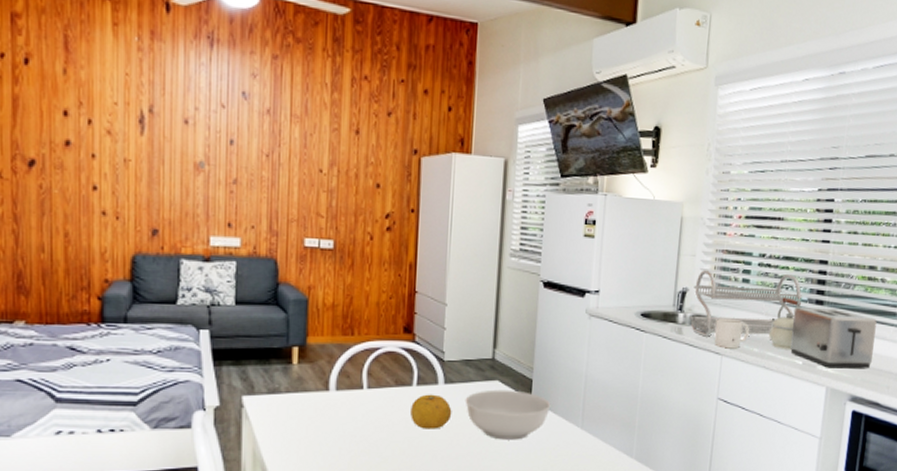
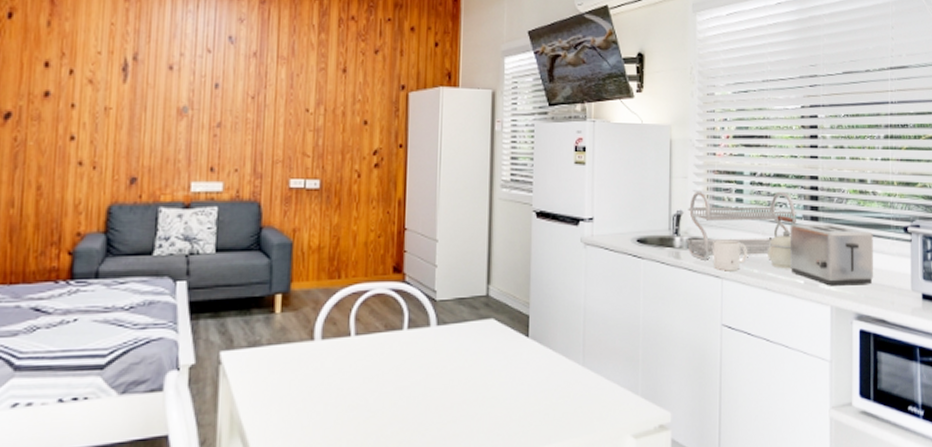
fruit: present [410,394,452,429] -> none [401,337,446,377]
bowl: present [465,389,551,440] -> none [459,328,550,384]

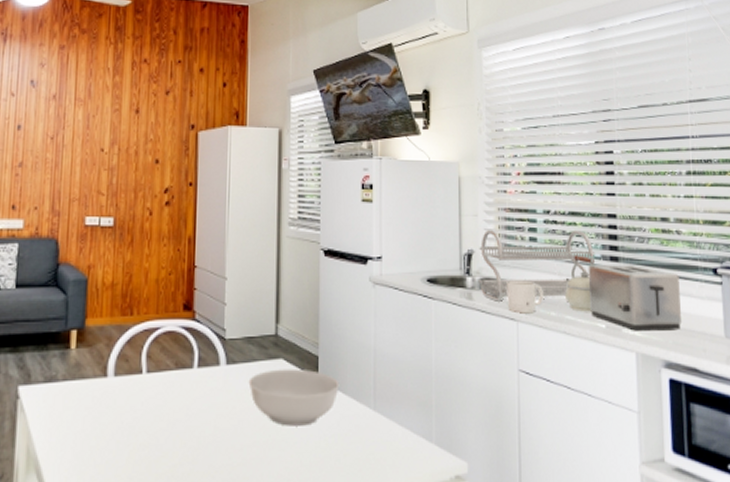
bowl: none [459,328,550,384] -> present [248,368,340,426]

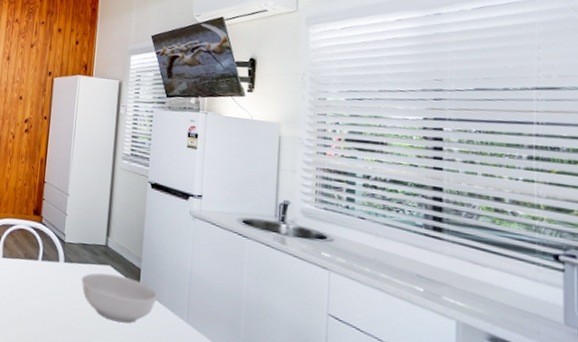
dish rack: present [478,229,595,302] -> none [292,185,417,256]
mug: present [506,280,543,314] -> none [320,233,358,266]
kettle: present [565,255,595,312] -> none [381,219,415,274]
toaster: present [588,264,681,331] -> none [406,230,512,308]

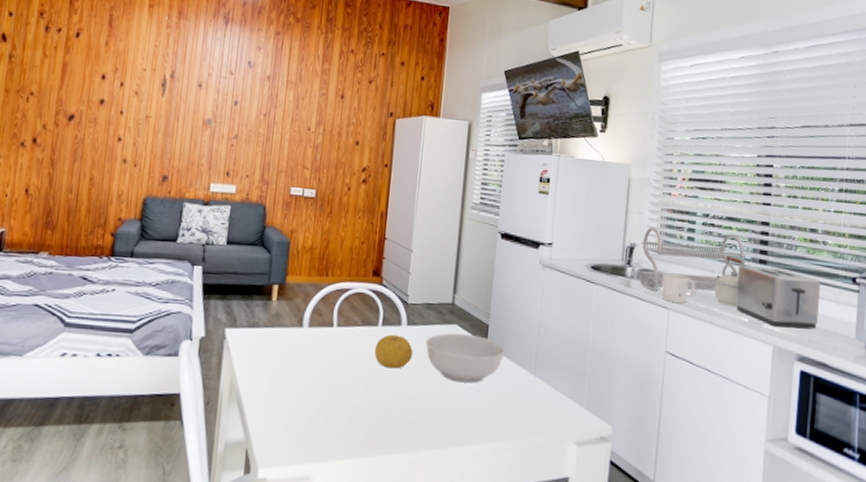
fruit: none [35,269,70,302] -> present [375,334,413,369]
dish rack: none [292,185,417,256] -> present [637,227,747,292]
mug: none [320,233,358,266] -> present [661,273,695,304]
kettle: none [381,219,415,274] -> present [714,255,745,307]
toaster: none [406,230,512,308] -> present [735,265,821,330]

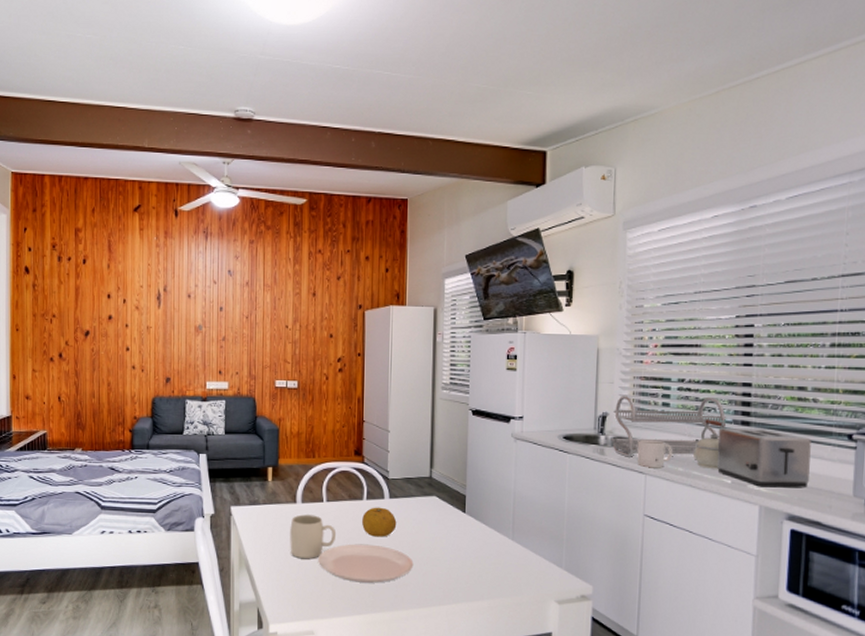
mug: none [290,340,345,392] -> present [290,514,337,559]
plate: none [322,375,428,421] -> present [318,544,414,583]
bowl: present [425,333,506,383] -> none [407,504,483,549]

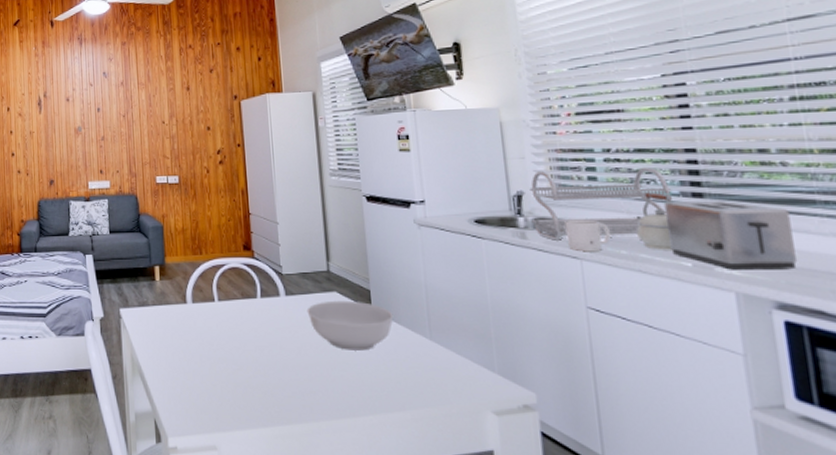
mug: present [290,514,337,559] -> none [182,315,232,365]
plate: present [318,544,414,583] -> none [215,347,320,391]
fruit: present [362,507,397,537] -> none [258,305,297,339]
bowl: none [407,504,483,549] -> present [307,300,394,351]

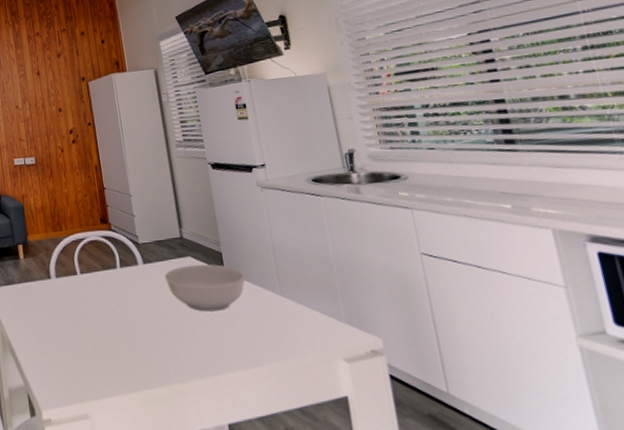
dish rack: present [529,166,672,240] -> none [359,118,487,193]
mug: present [564,219,610,252] -> none [393,171,436,202]
kettle: present [636,192,673,250] -> none [458,142,493,195]
toaster: present [663,200,797,270] -> none [480,144,603,209]

